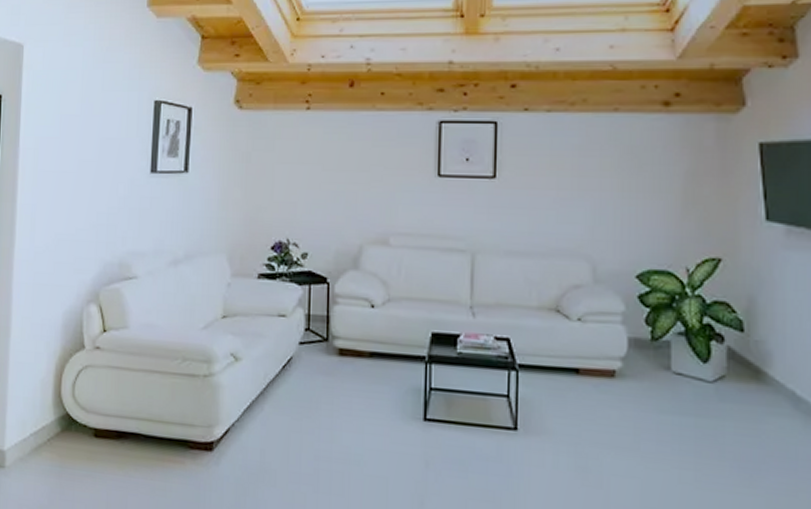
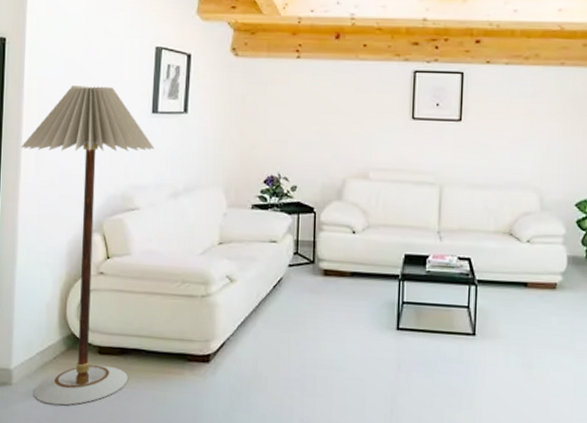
floor lamp: none [16,144,154,493] -> present [21,85,155,406]

